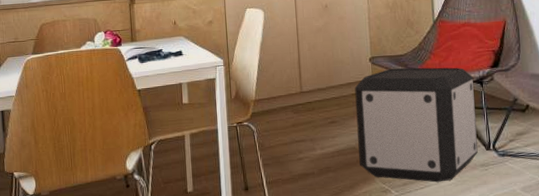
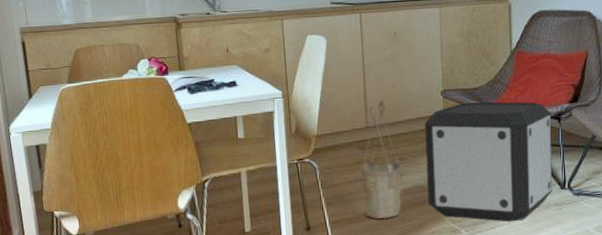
bucket: none [295,68,335,180] -> present [360,101,402,219]

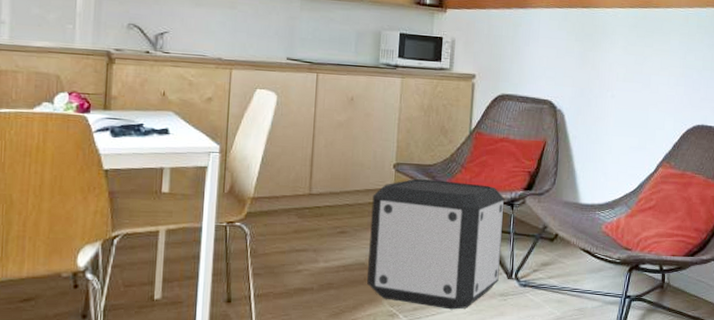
bucket: present [360,101,402,219] -> none [296,168,343,297]

